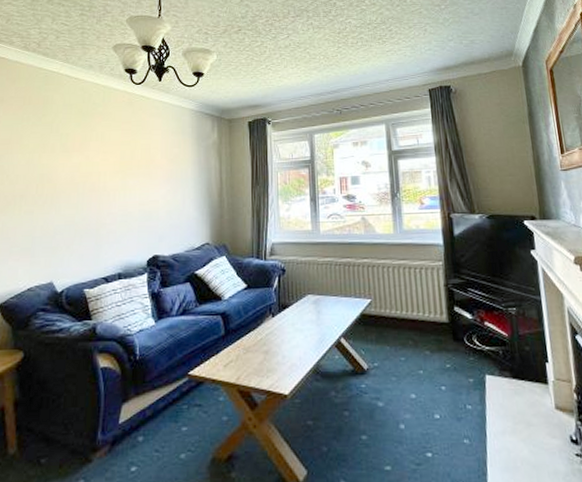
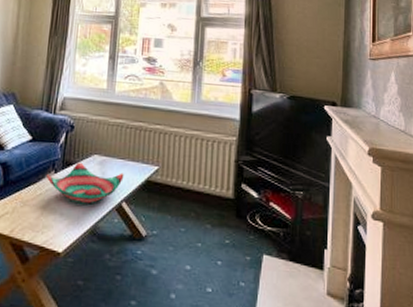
decorative bowl: none [265,304,339,344] -> present [47,162,124,205]

